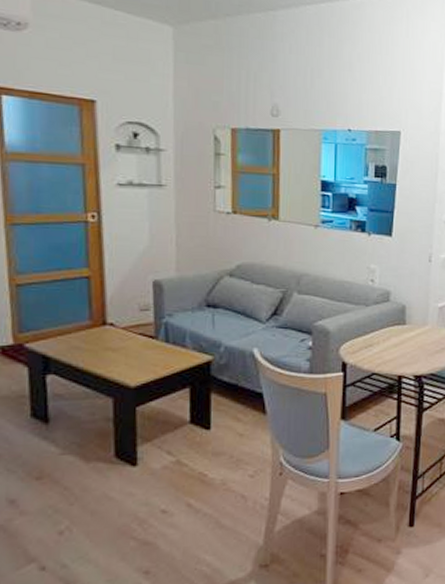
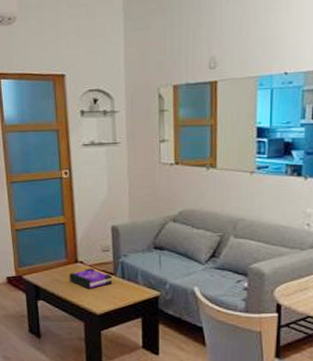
board game: none [93,331,153,358] -> present [69,268,113,290]

